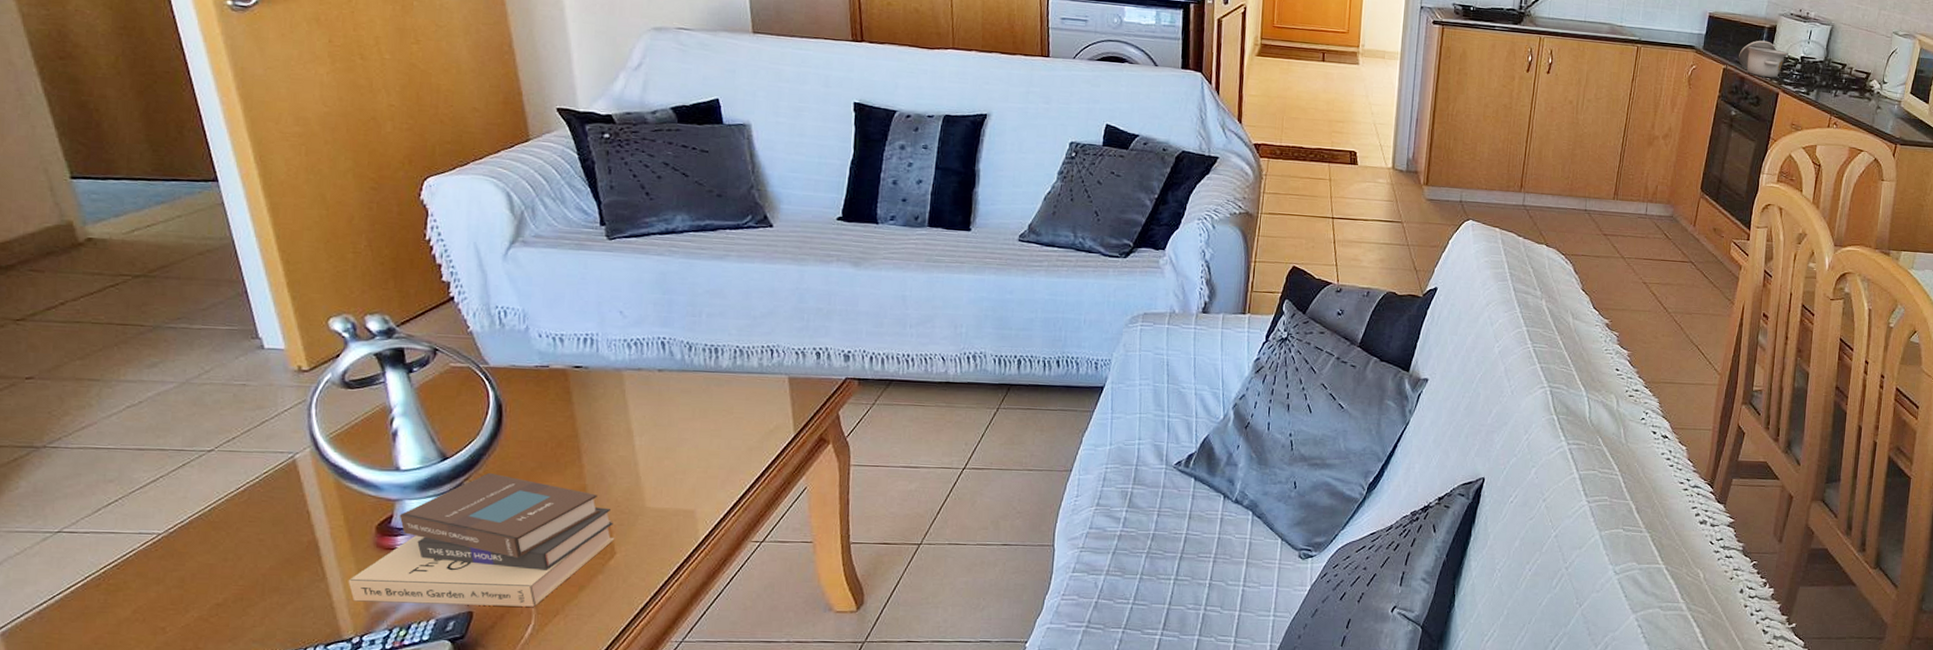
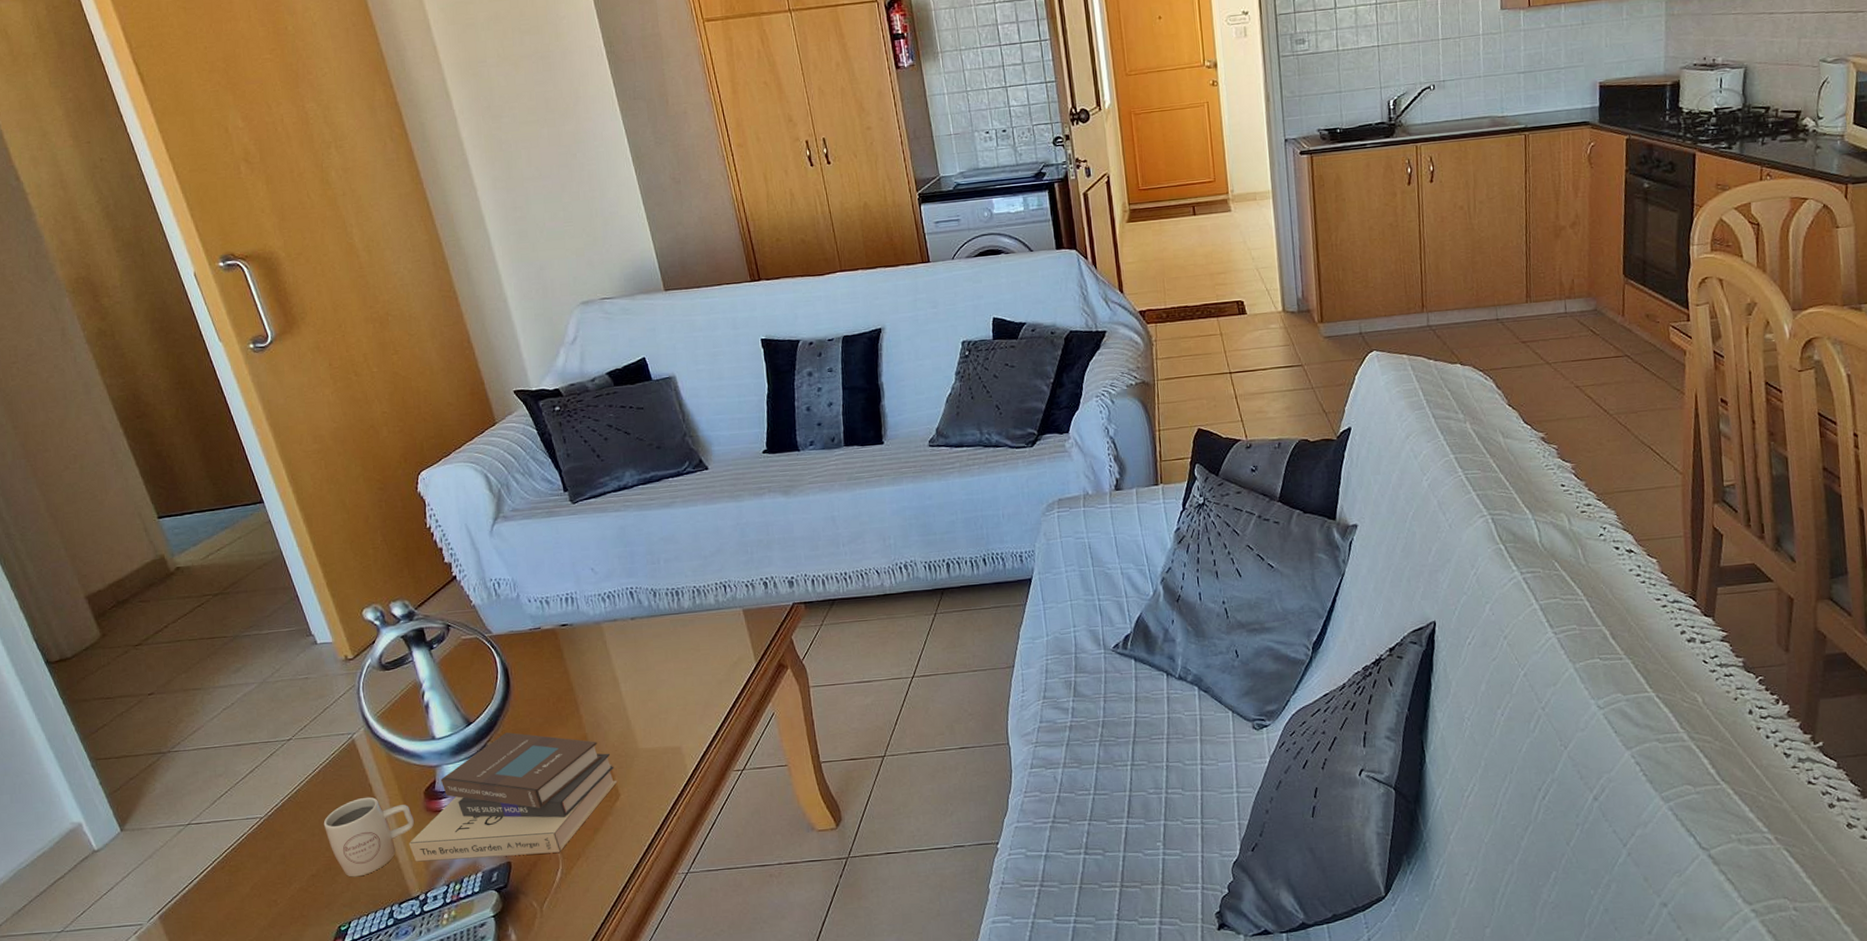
mug: none [240,524,360,611] -> present [323,796,415,877]
cooking pot: present [1738,40,1789,79] -> none [1641,99,1699,140]

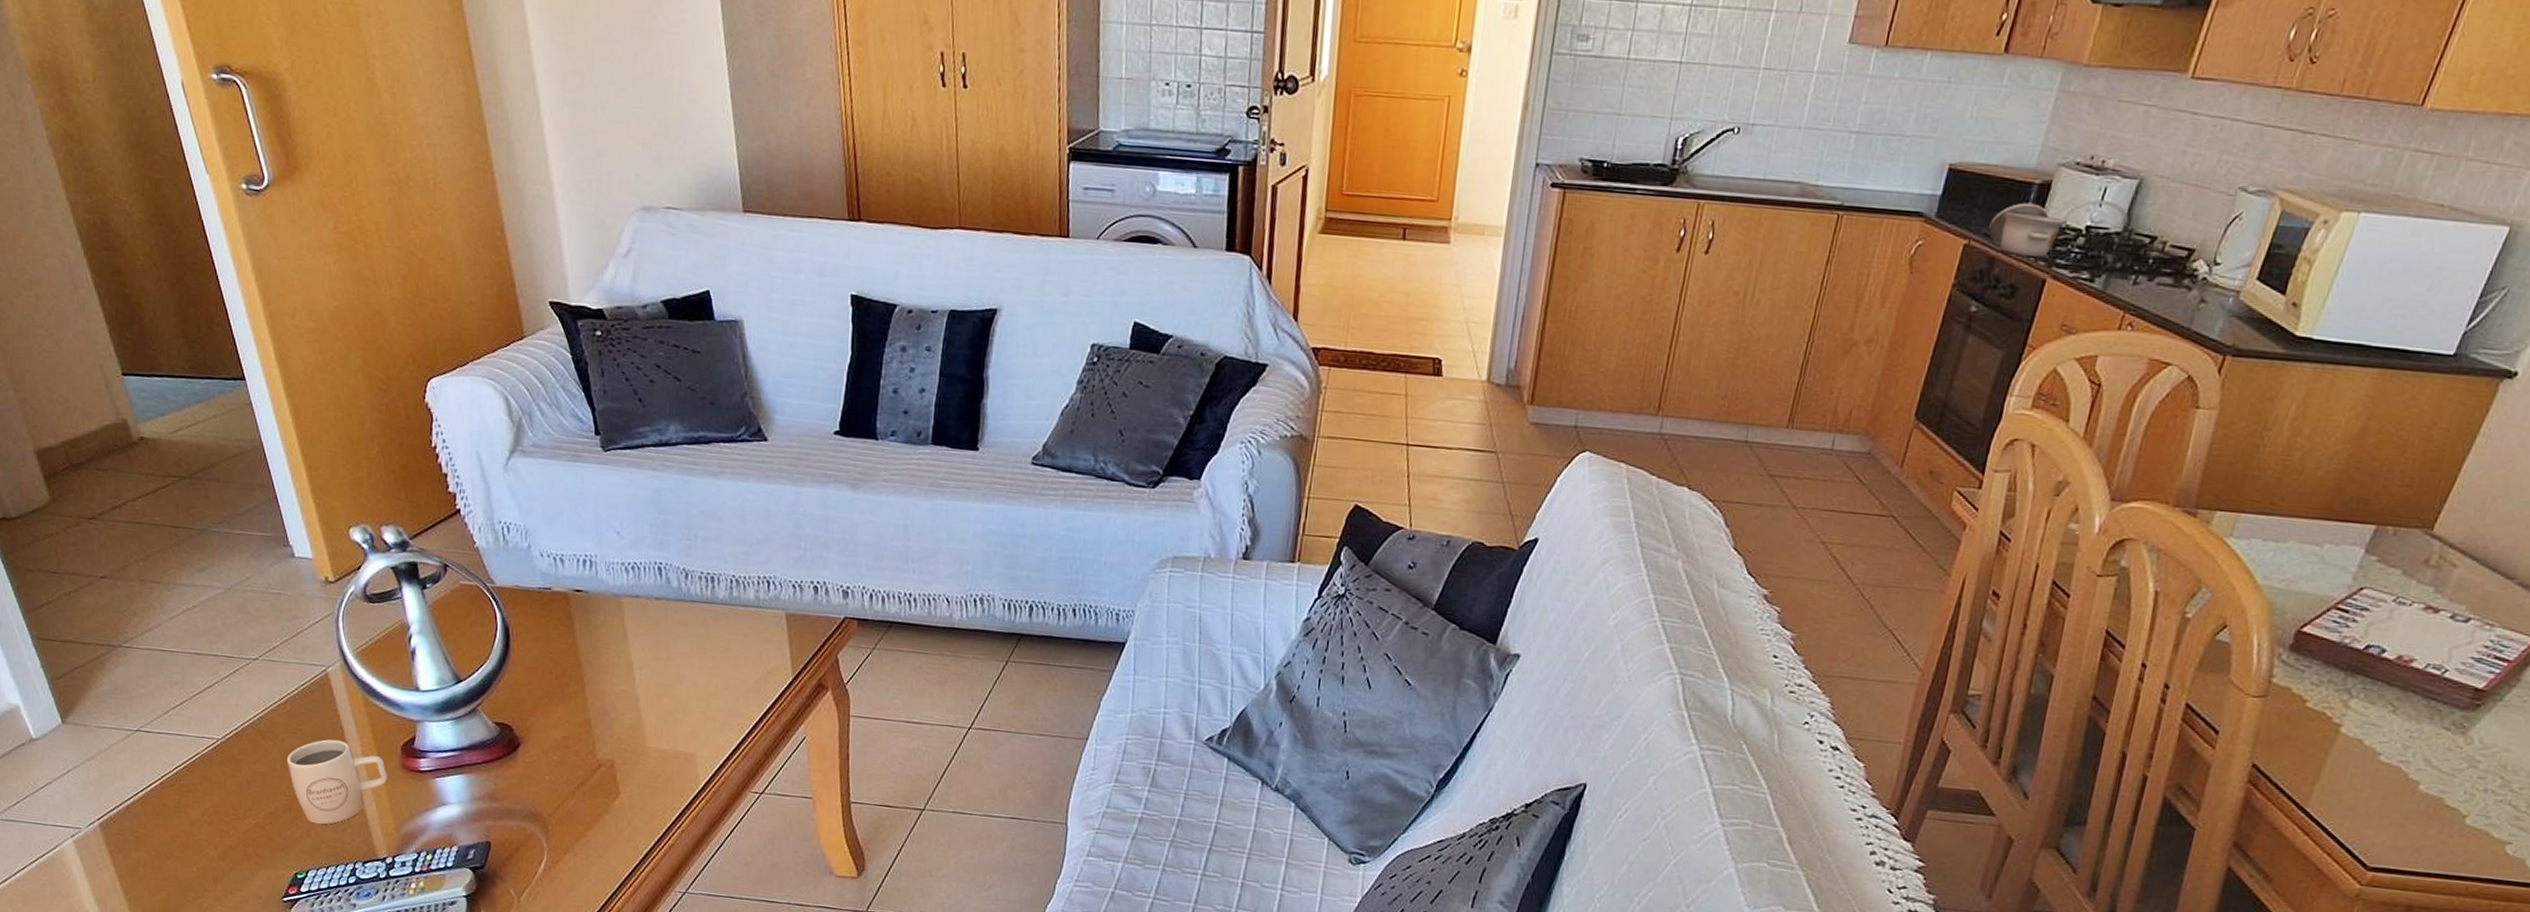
books: present [409,732,618,862] -> none [379,698,619,842]
cooking pot: none [1641,99,1699,140] -> present [1988,202,2067,259]

